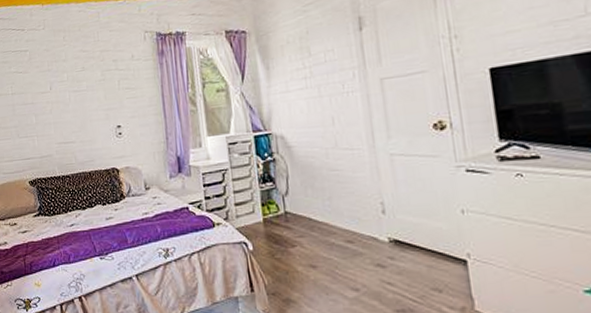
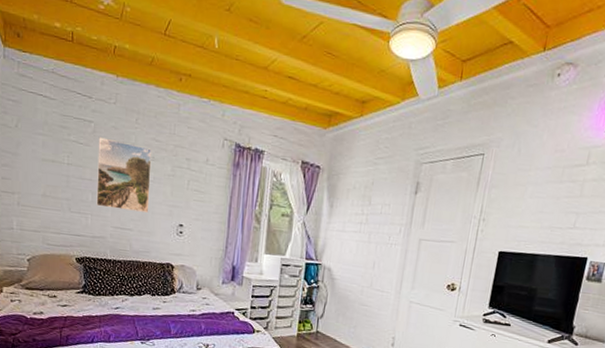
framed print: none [34,60,87,127] -> present [96,137,152,213]

